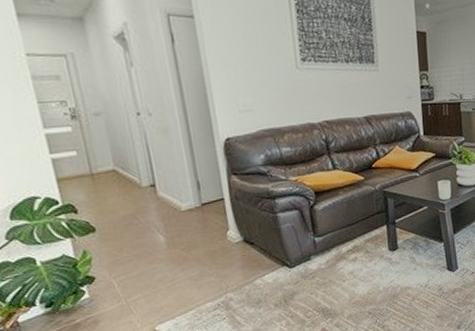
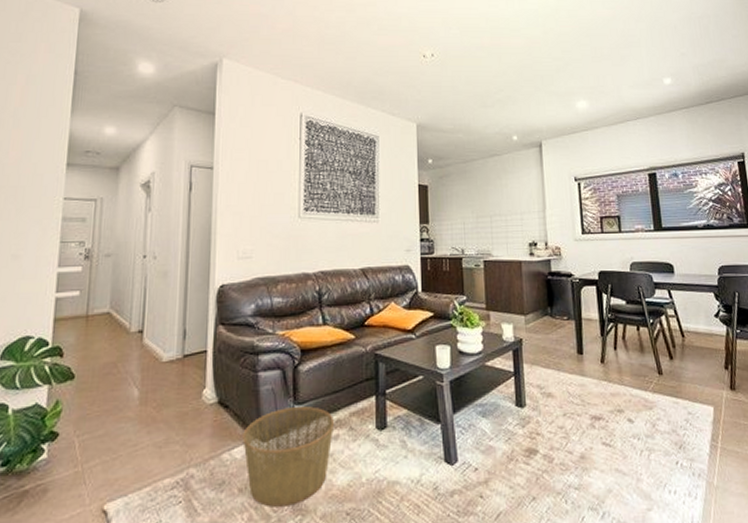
basket: none [271,237,353,315] -> present [243,406,335,507]

